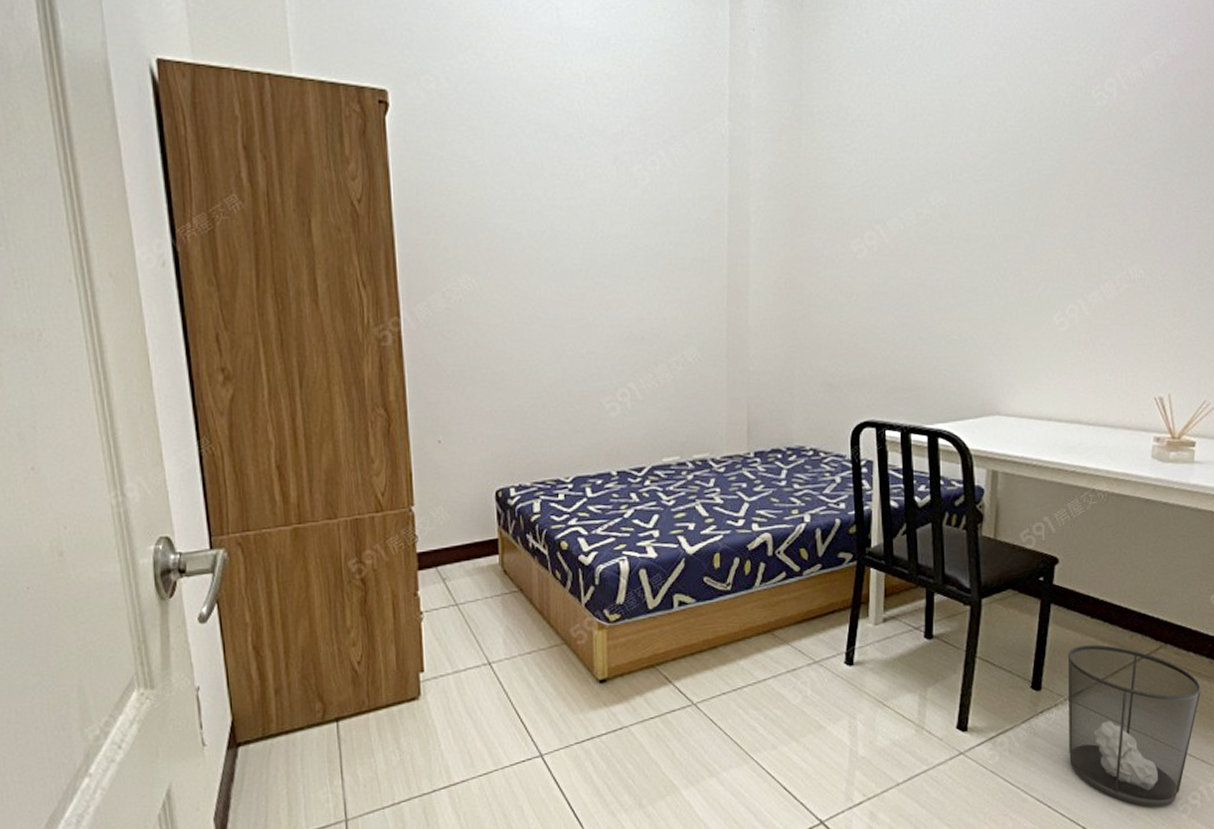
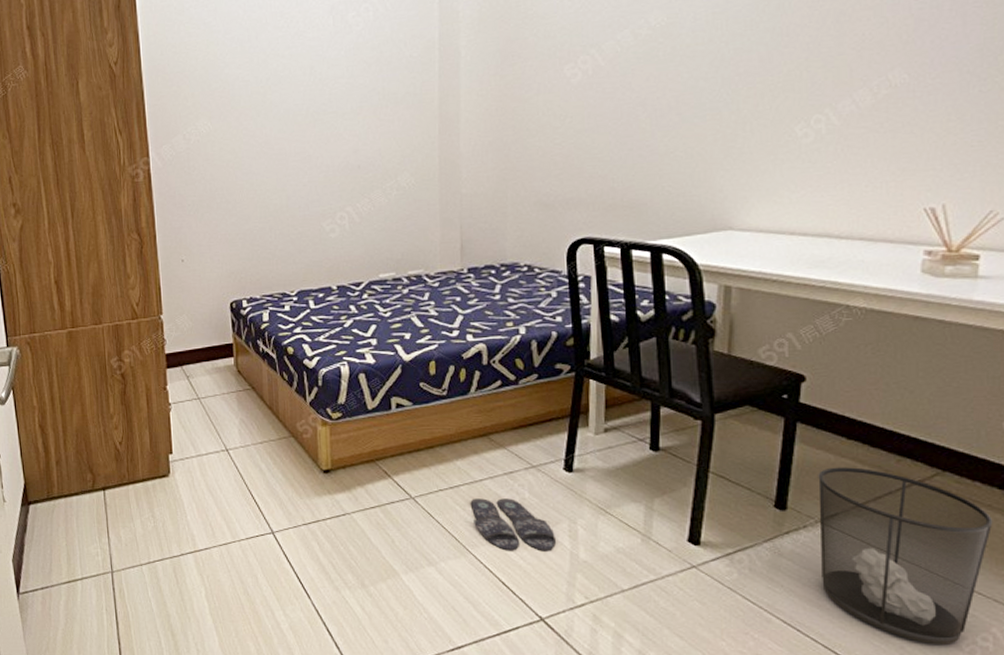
slippers: none [753,697,836,754] -> present [470,498,556,552]

